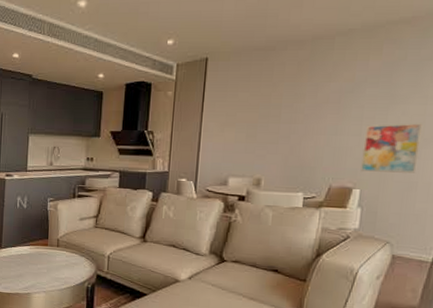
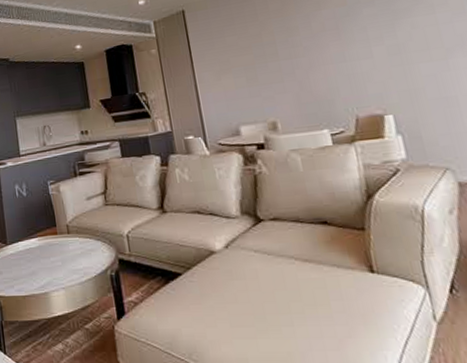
wall art: present [361,123,422,173] -> none [375,33,451,95]

